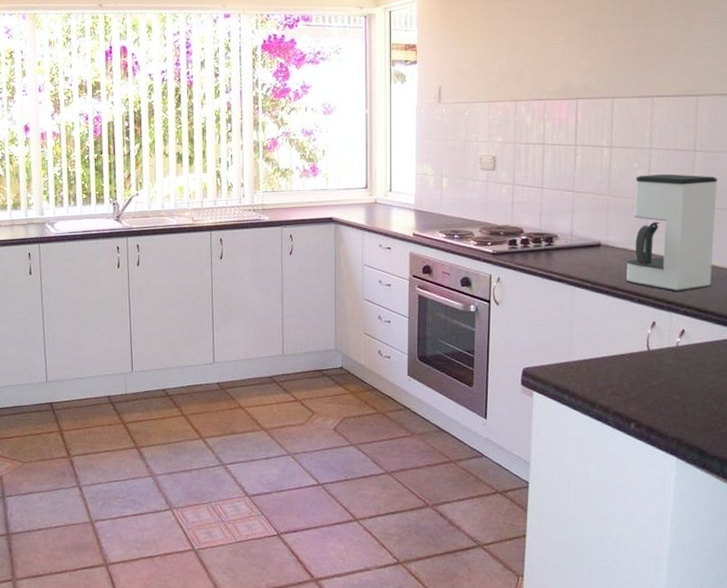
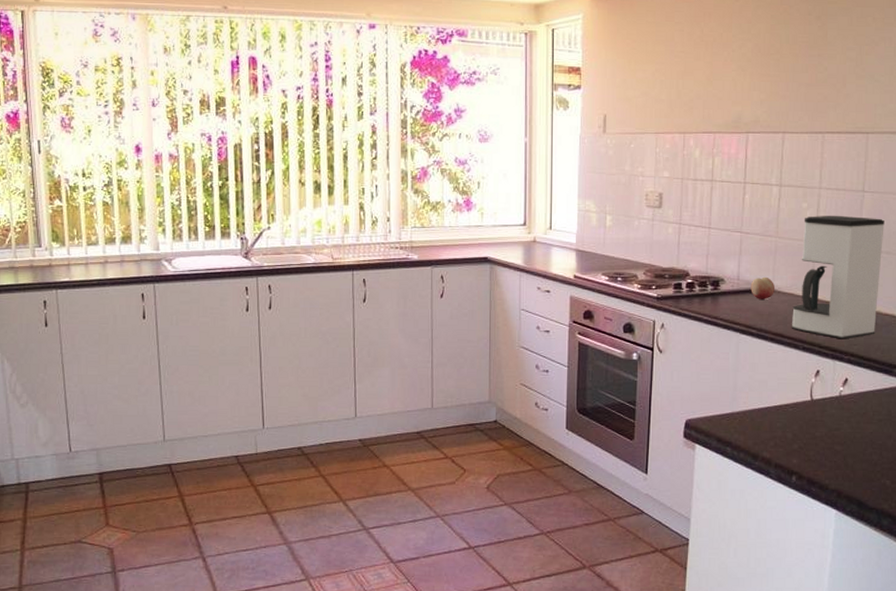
fruit: none [584,233,608,254] -> present [750,276,774,300]

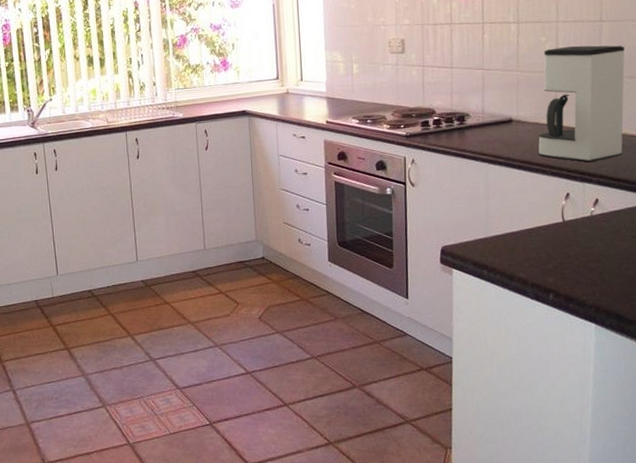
fruit: present [750,276,774,300] -> none [495,109,519,131]

